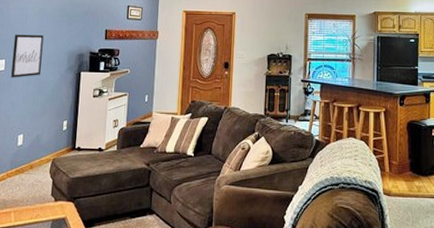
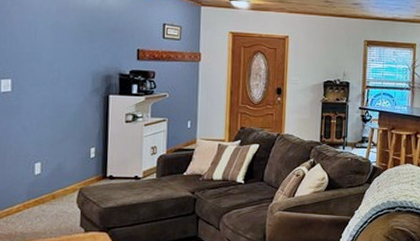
wall art: present [11,34,44,78] -> none [20,51,60,101]

